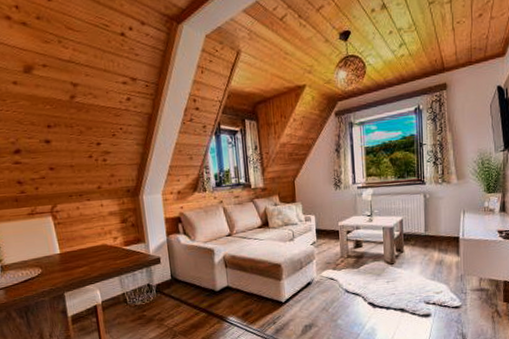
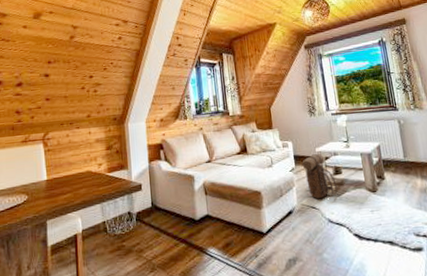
backpack: none [322,227,358,272] -> present [301,154,340,200]

